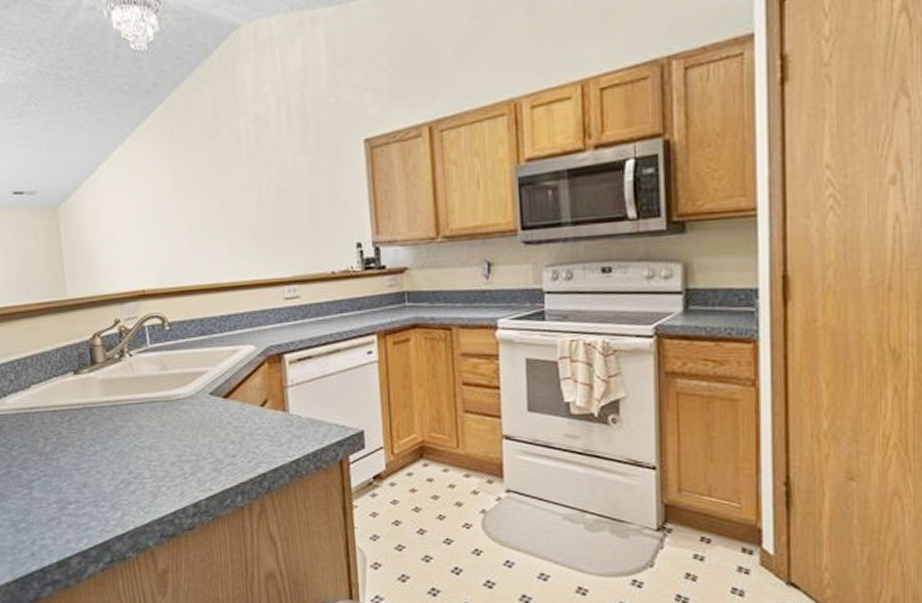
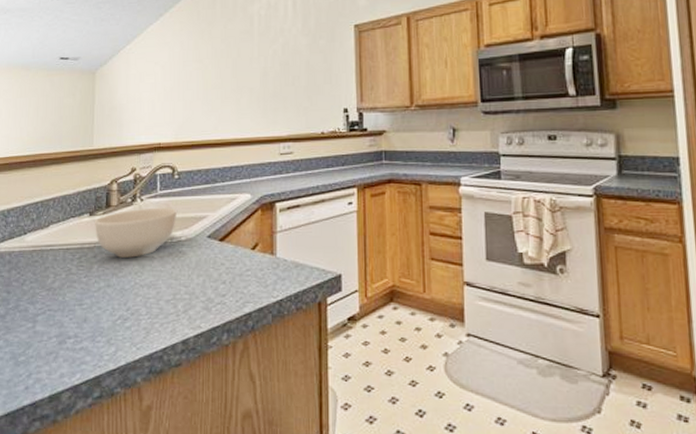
bowl: none [80,362,173,419] -> present [94,207,178,258]

